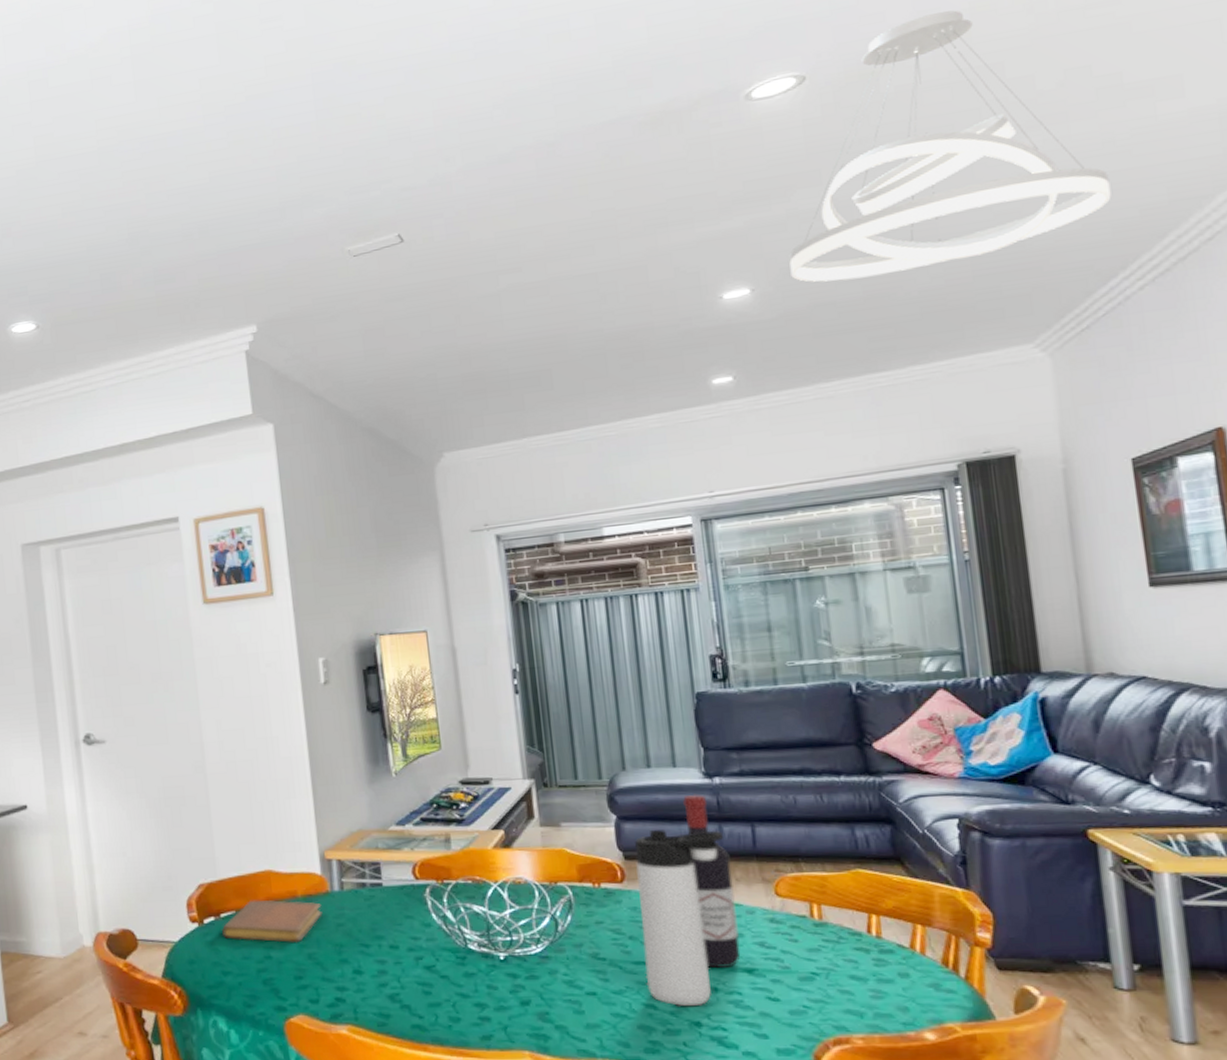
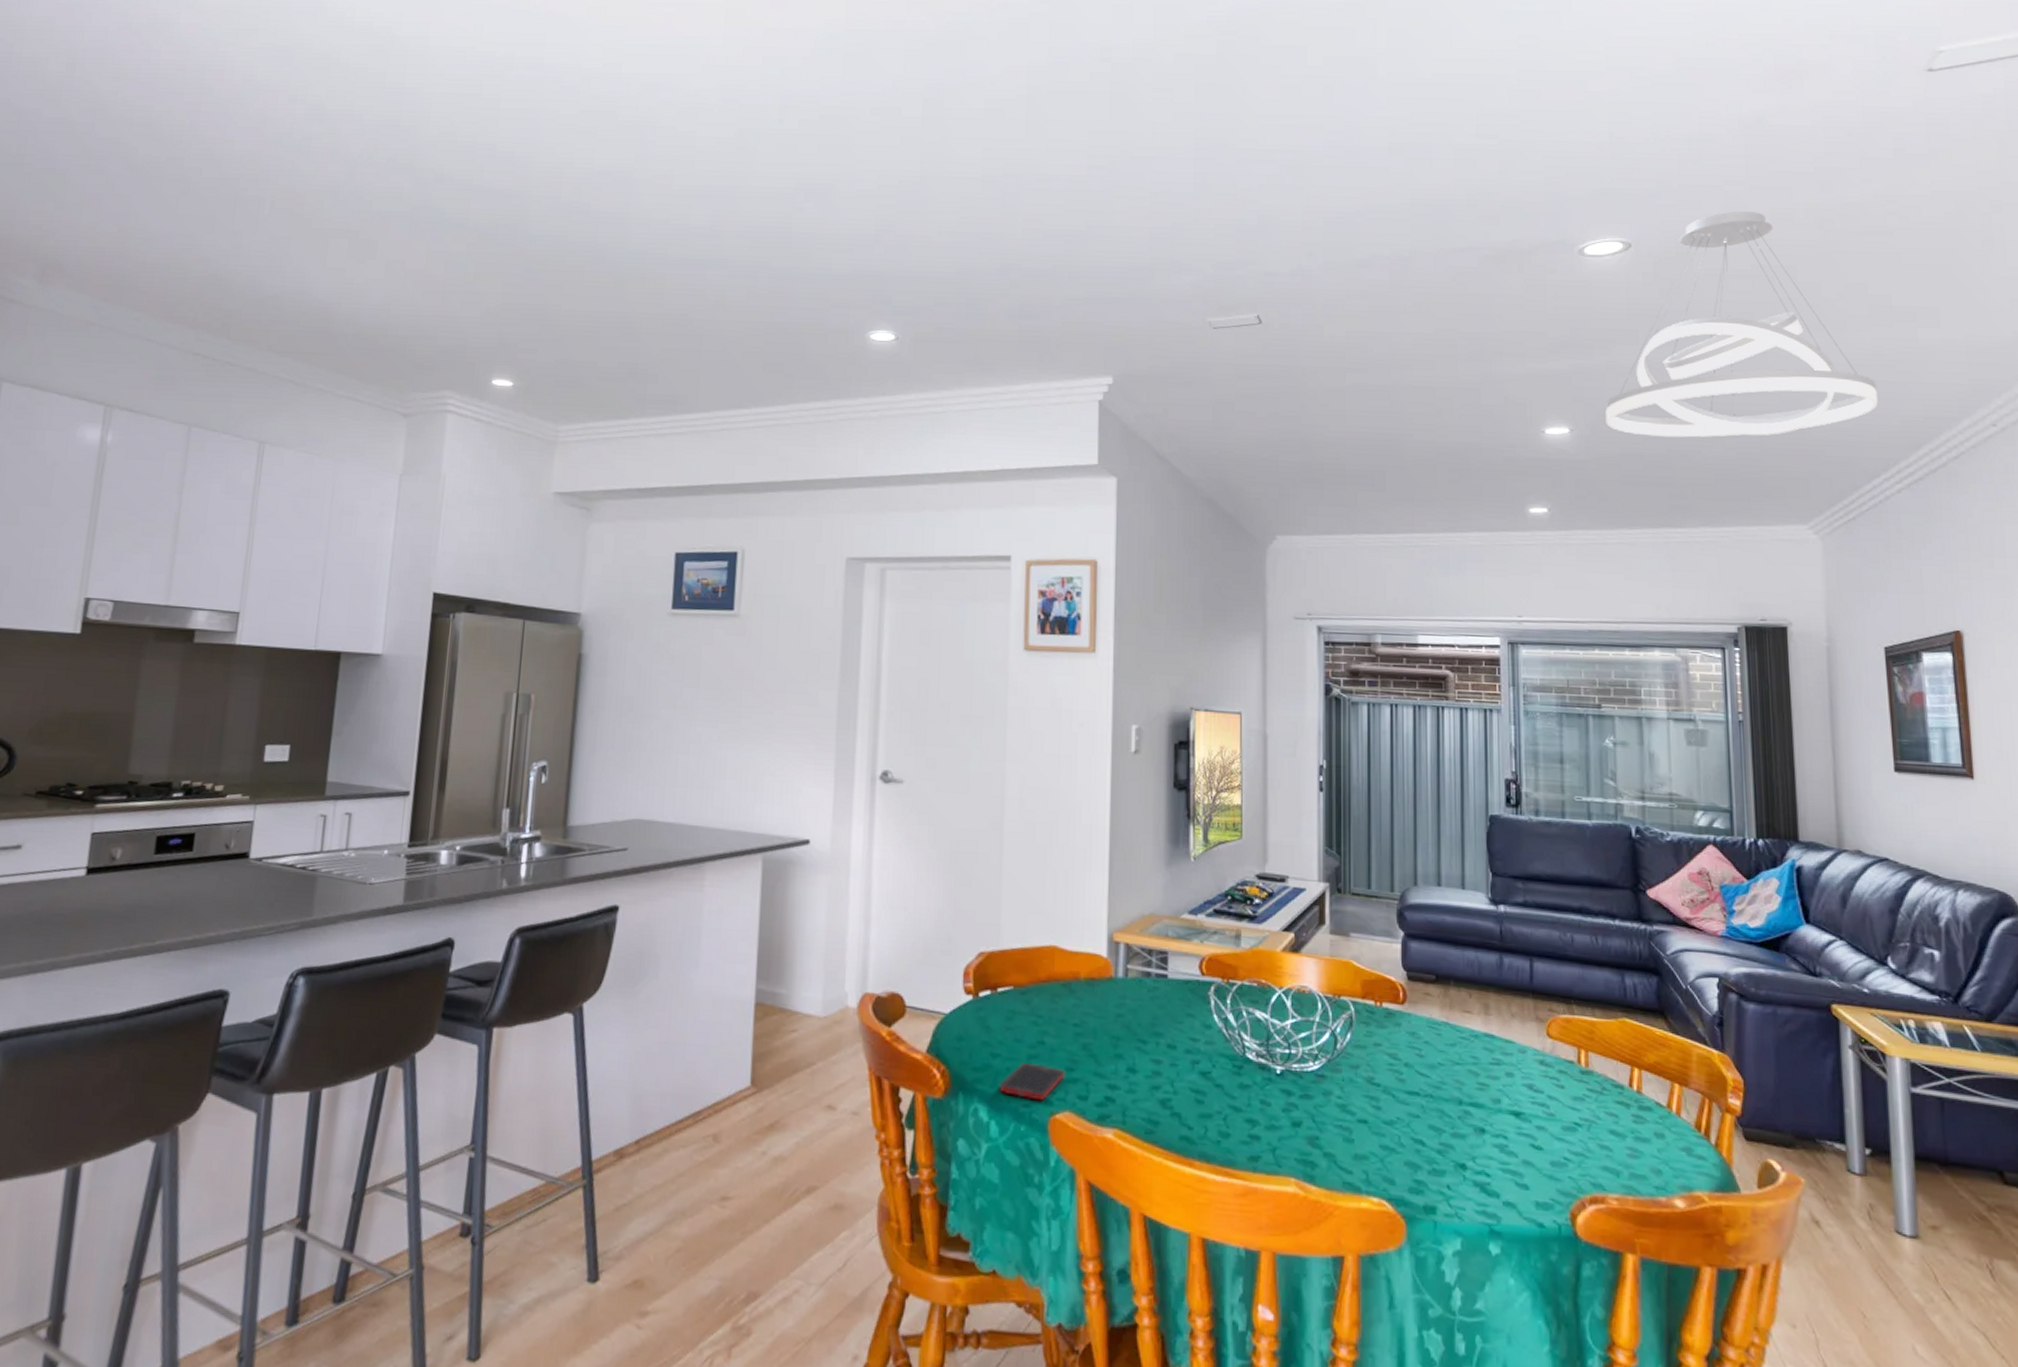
notebook: present [221,900,323,943] -> none [996,976,1103,1031]
cell phone: none [235,976,295,1008] -> present [1000,1063,1065,1101]
thermos bottle: present [634,829,723,1006] -> none [1417,951,1503,1146]
wine bottle: present [683,794,741,969] -> none [1468,919,1510,1108]

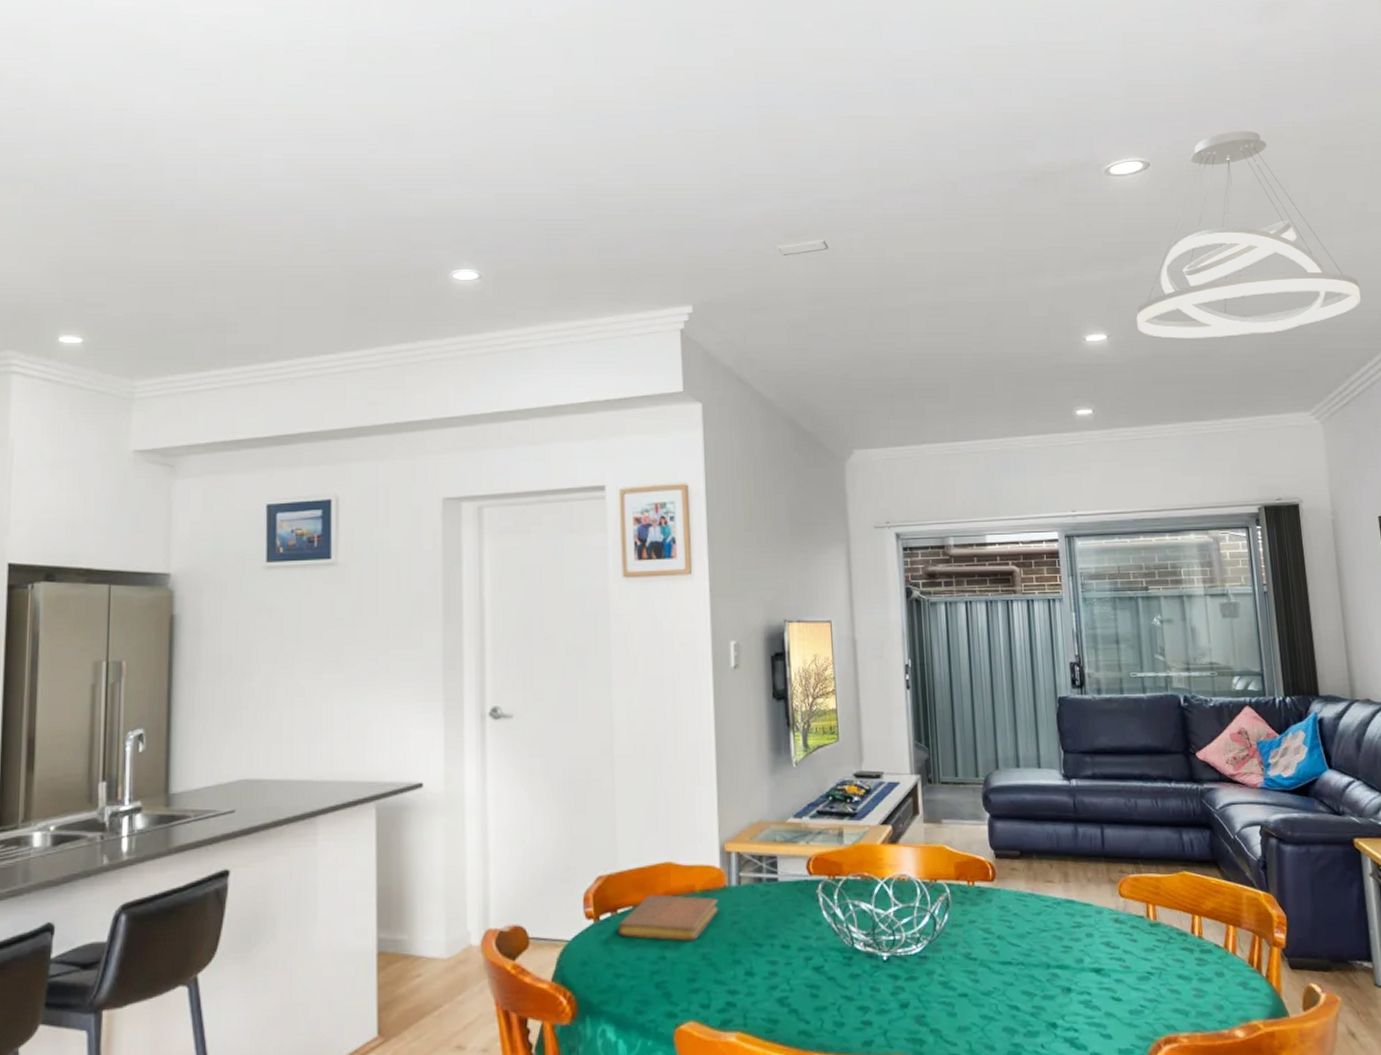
notebook: none [996,976,1103,1031] -> present [616,894,719,942]
cell phone: present [1000,1063,1065,1101] -> none [625,979,687,1015]

